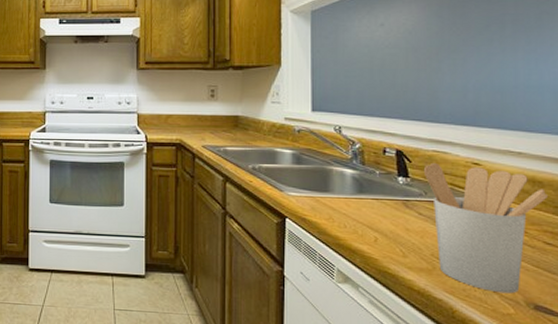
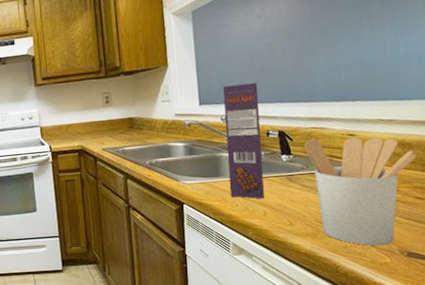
cereal box: none [338,94,377,223] -> present [223,82,264,199]

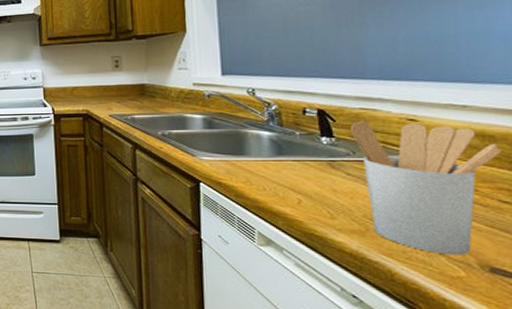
cereal box: present [223,82,264,199] -> none [250,54,299,185]

